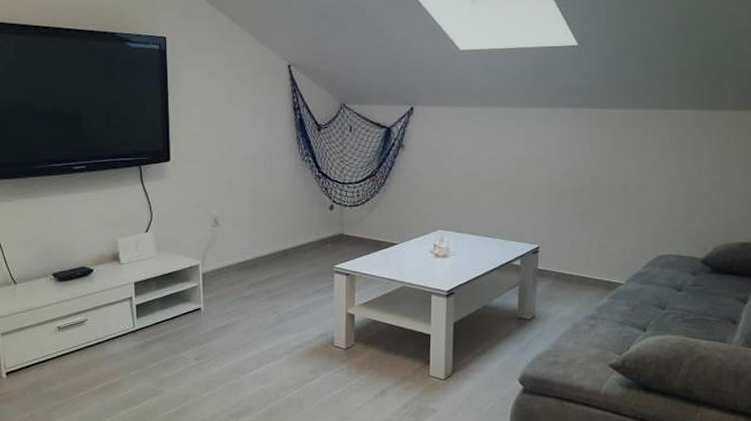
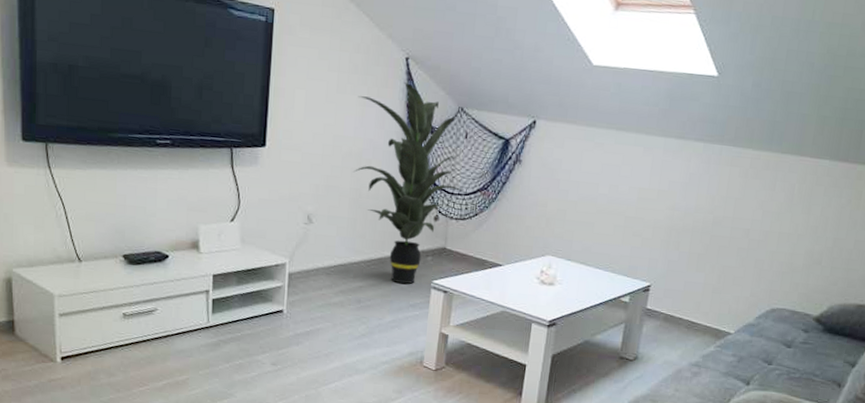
indoor plant: none [248,88,358,271] -> present [353,82,468,284]

